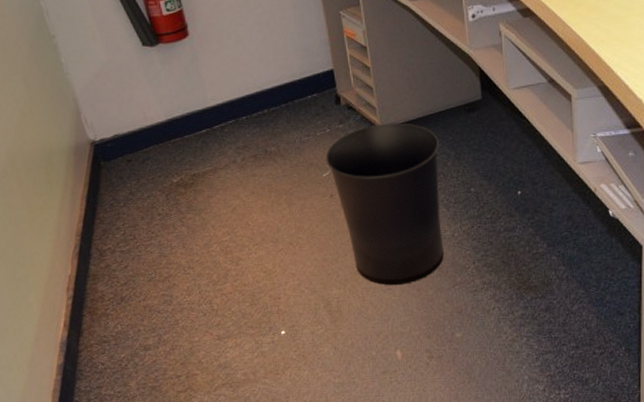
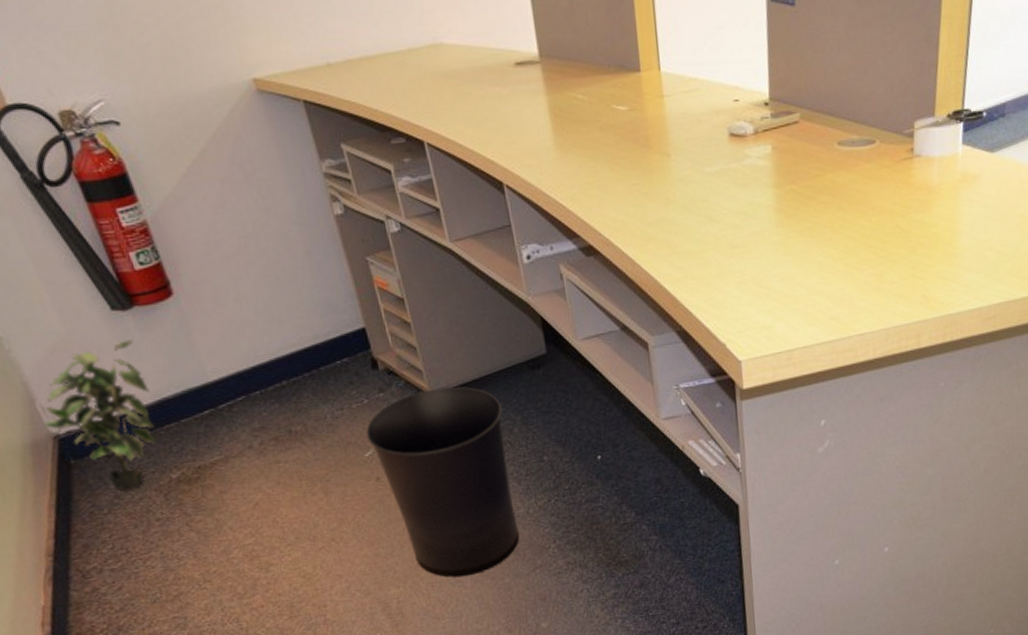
potted plant: none [84,70,165,188] -> present [43,339,157,490]

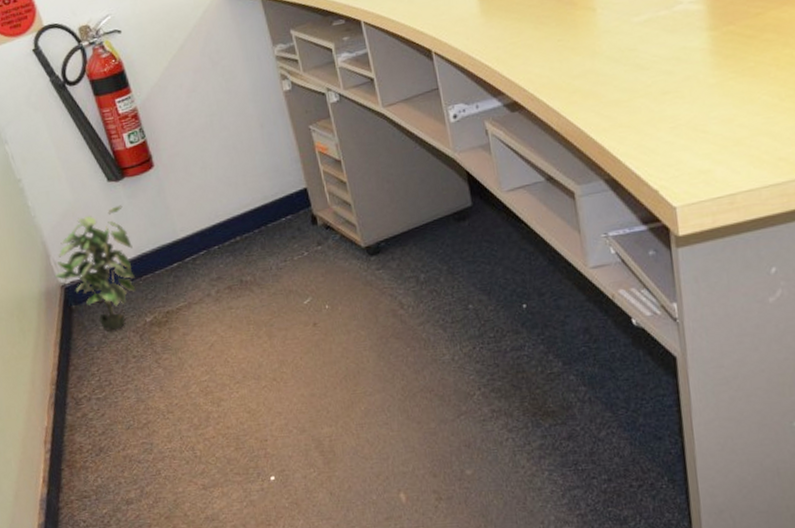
waste bin: present [365,386,520,577] -> none [305,238,445,419]

